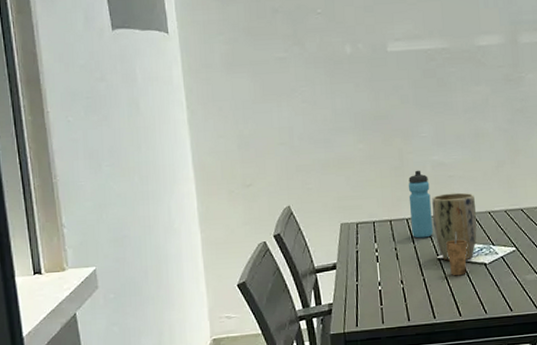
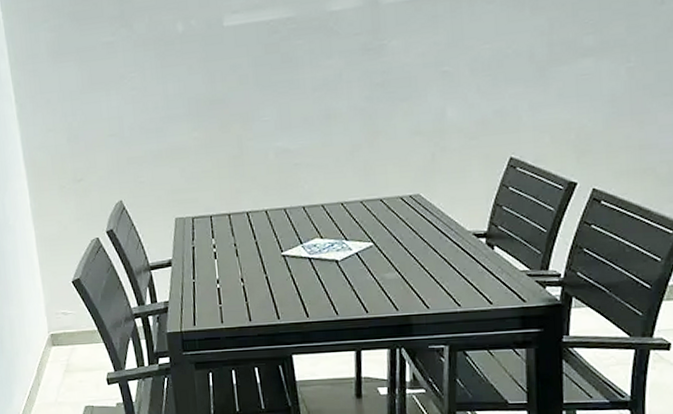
water bottle: present [408,170,433,238] -> none [248,158,277,233]
plant pot: present [432,192,477,261] -> none [275,182,327,258]
cup: present [446,232,467,276] -> none [291,226,316,274]

